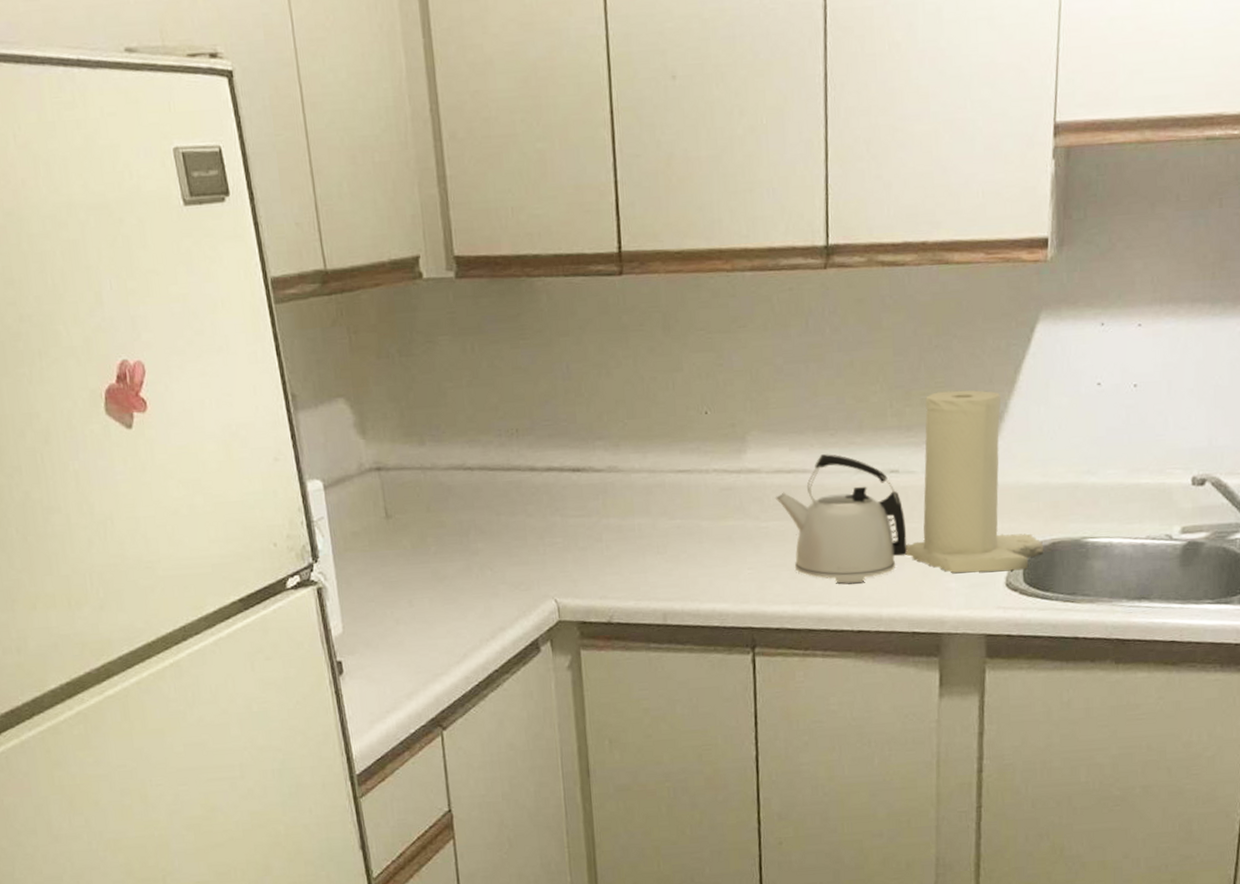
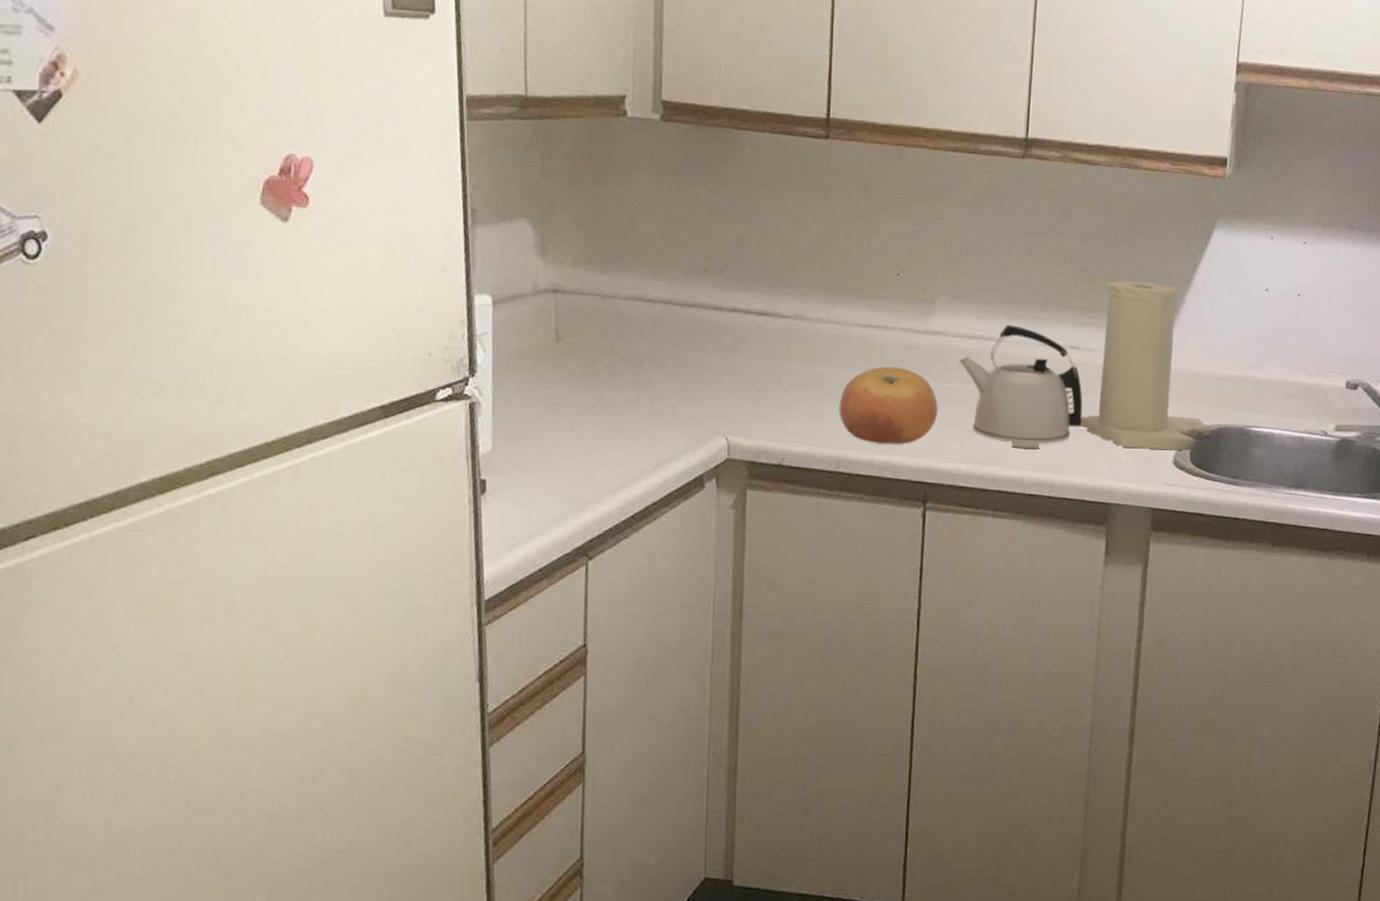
fruit: none [660,511,759,593] -> present [839,366,938,445]

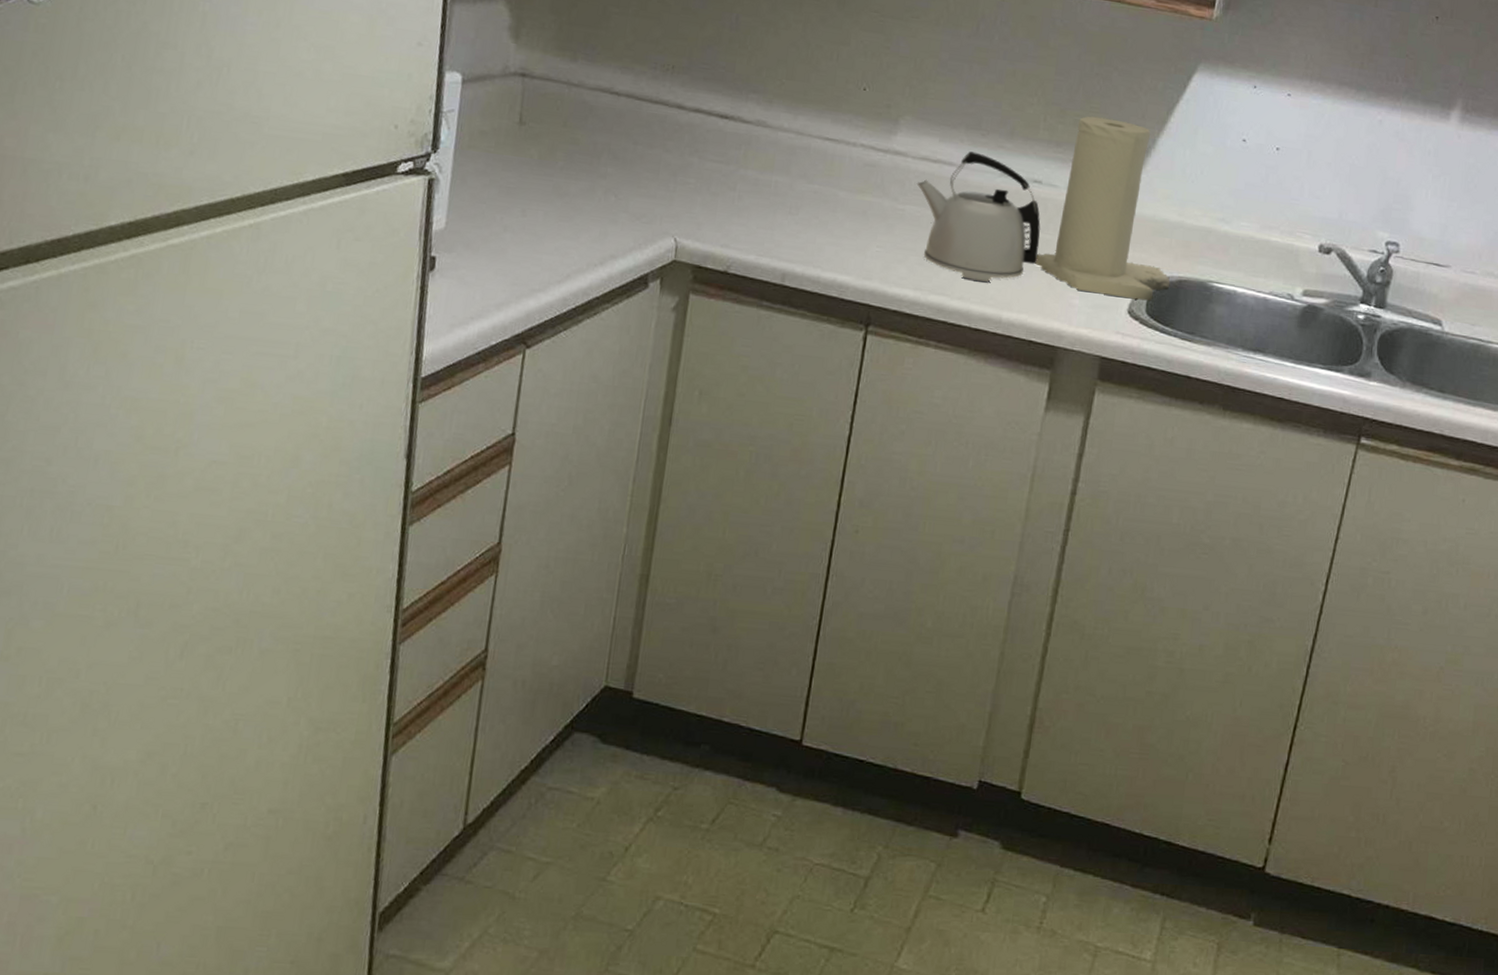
fruit: present [839,366,938,445] -> none [790,182,891,264]

